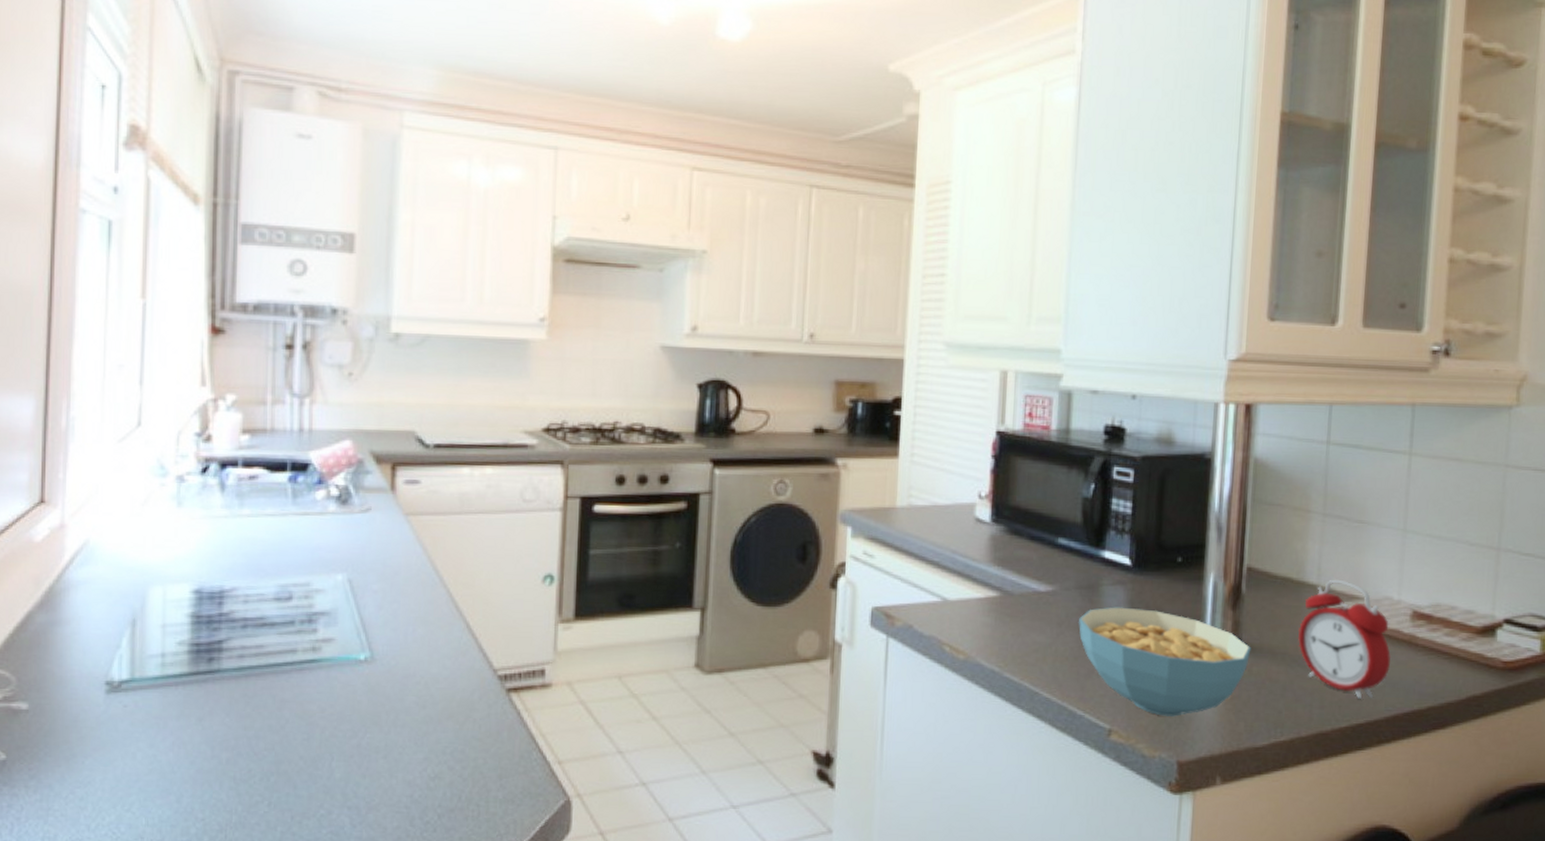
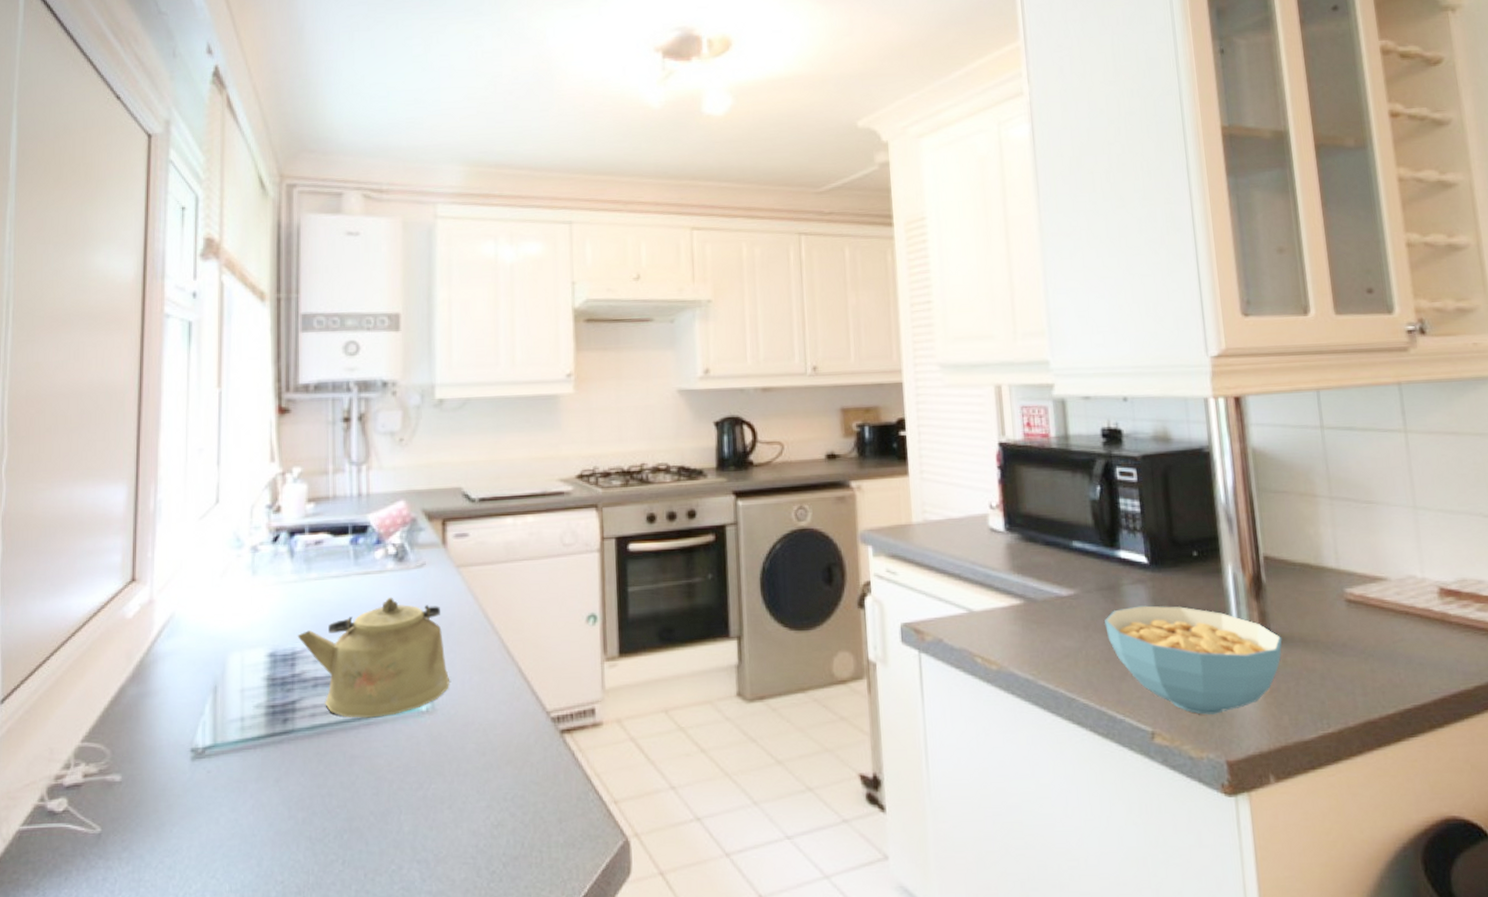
kettle: none [226,540,392,663] -> present [297,597,450,718]
alarm clock: present [1297,579,1392,699] -> none [1326,561,1427,683]

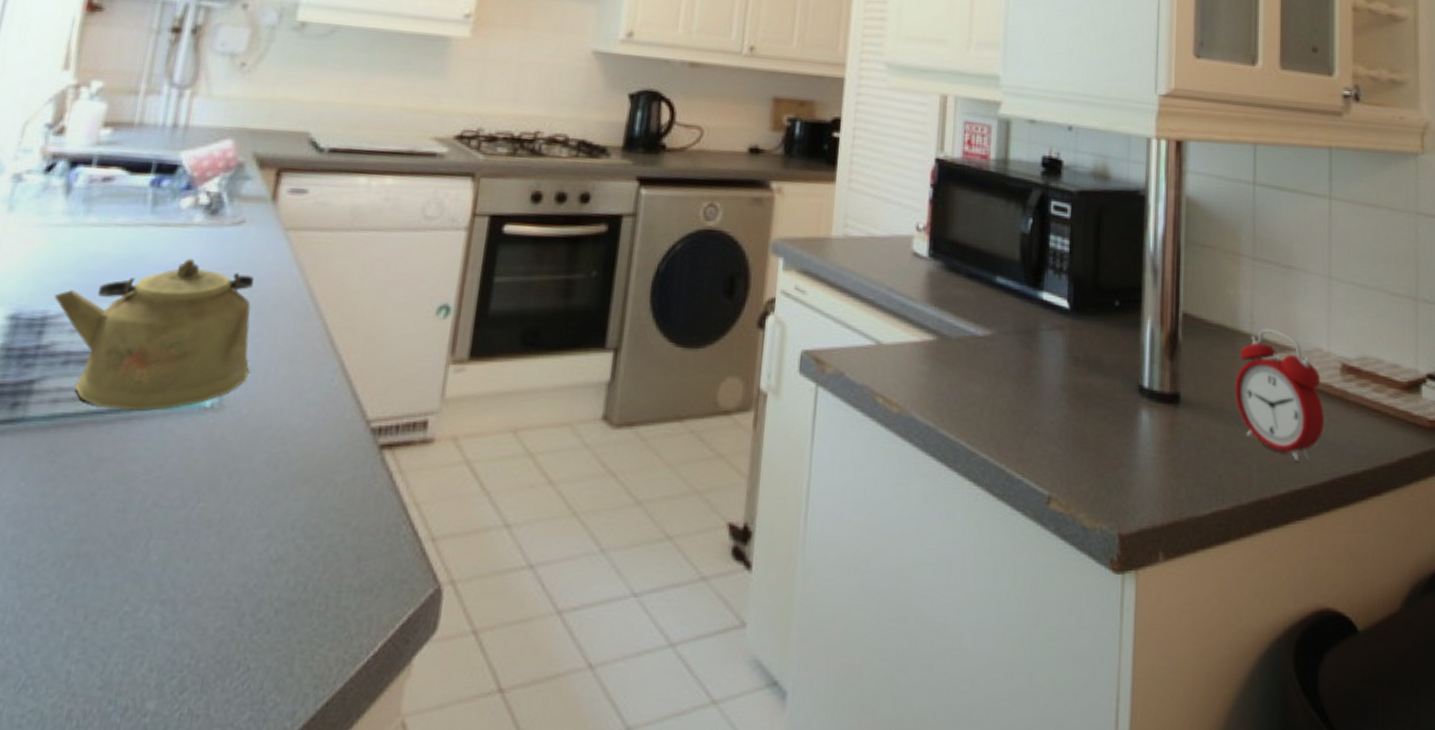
cereal bowl: present [1105,605,1282,715] -> none [1017,354,1190,481]
alarm clock: none [1326,561,1427,683] -> present [1234,328,1325,461]

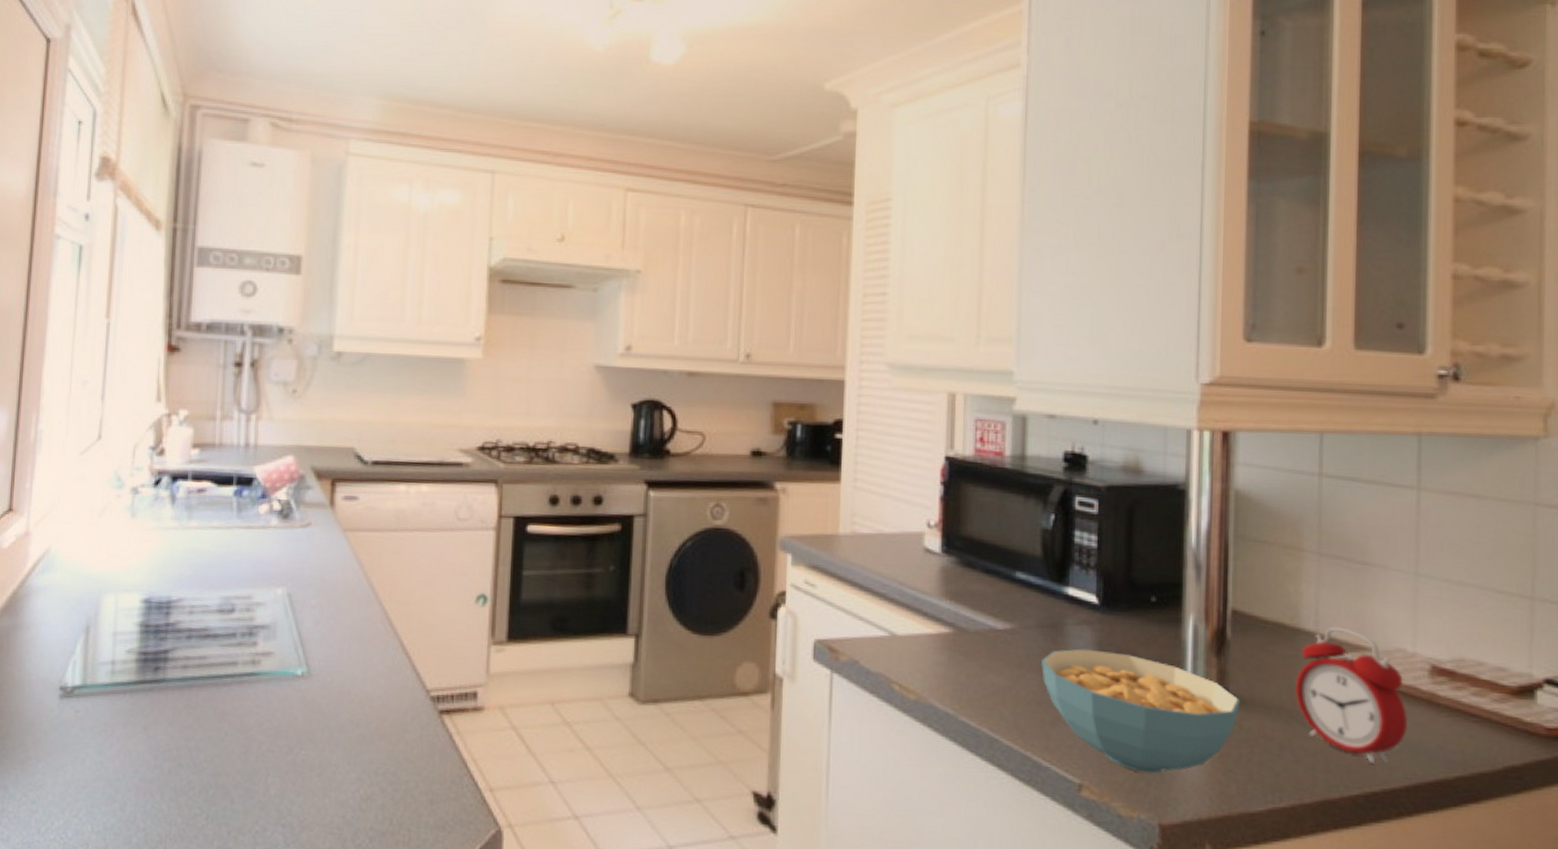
kettle: present [54,258,254,411] -> none [174,554,329,676]
cereal bowl: none [1017,354,1190,481] -> present [1041,648,1241,773]

